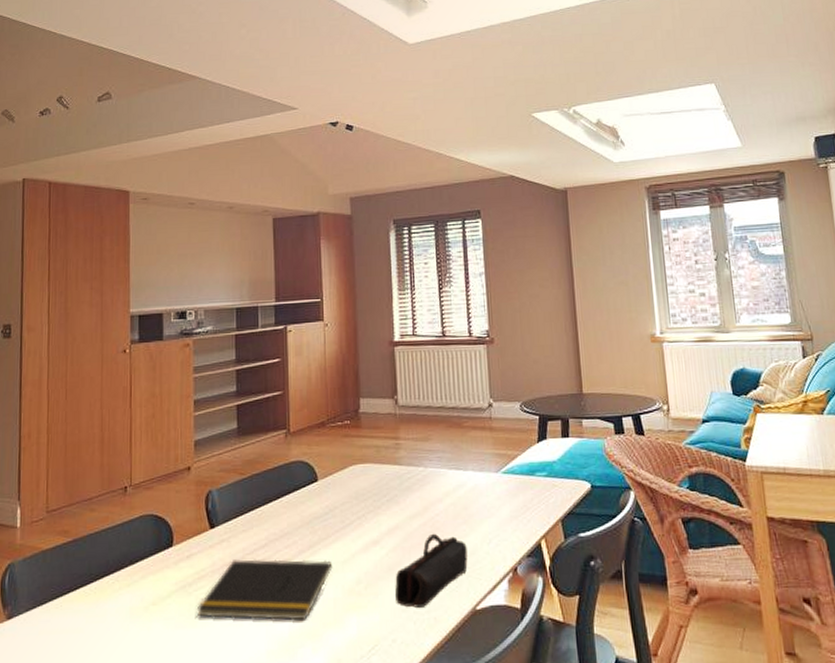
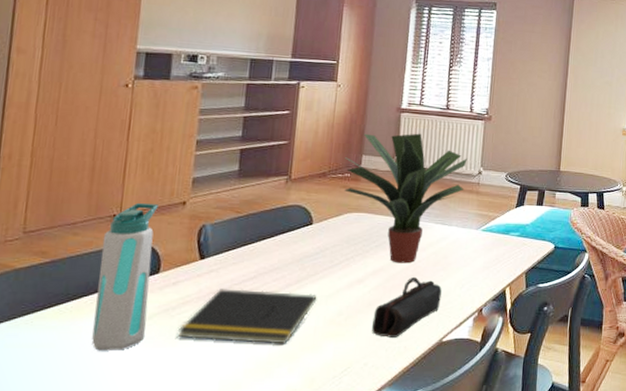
water bottle: none [117,471,166,635] -> present [92,202,158,351]
potted plant: none [342,367,474,519] -> present [344,133,467,264]

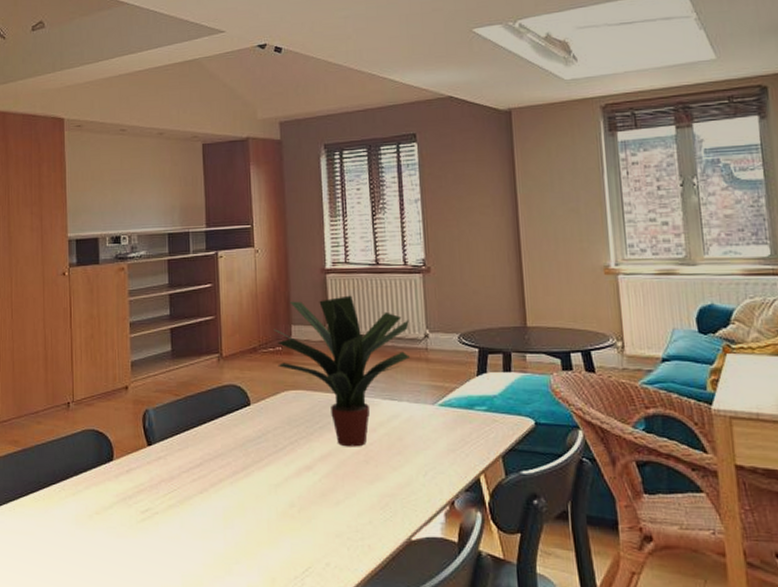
water bottle: present [92,202,158,351] -> none [62,389,109,540]
notepad: present [177,289,317,344] -> none [136,477,266,538]
pencil case: present [372,277,442,338] -> none [328,463,403,534]

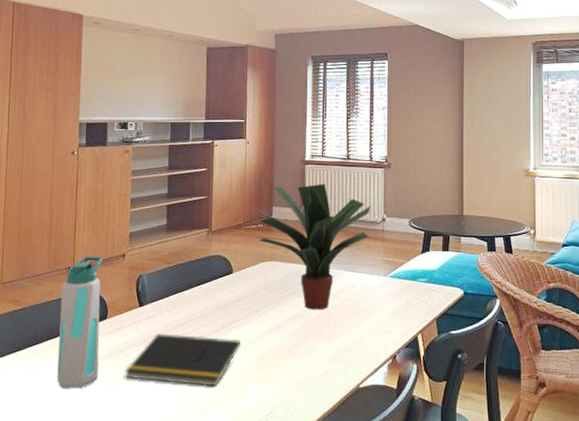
water bottle: none [62,389,109,540] -> present [57,255,103,389]
notepad: none [136,477,266,538] -> present [124,333,241,387]

